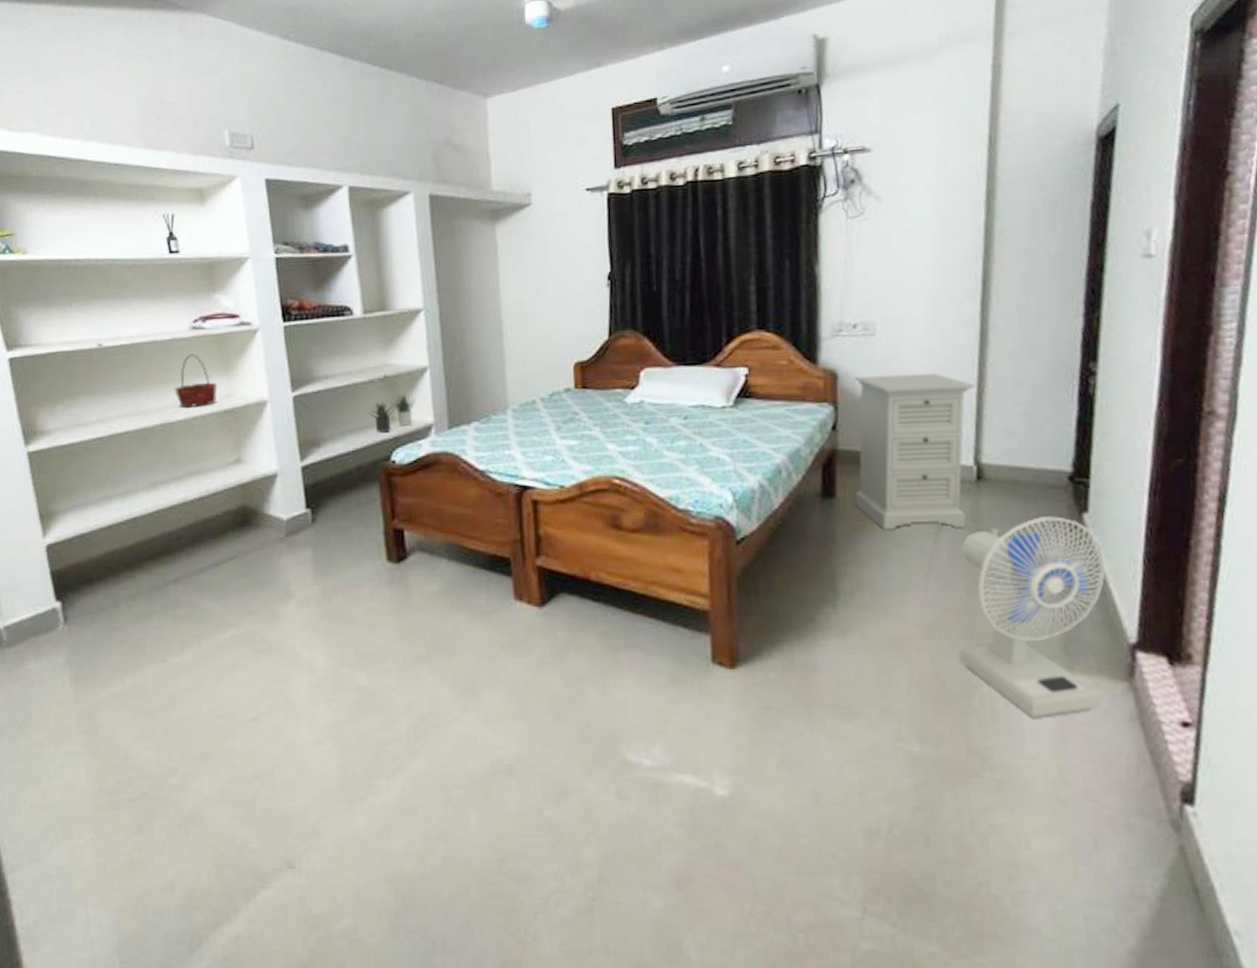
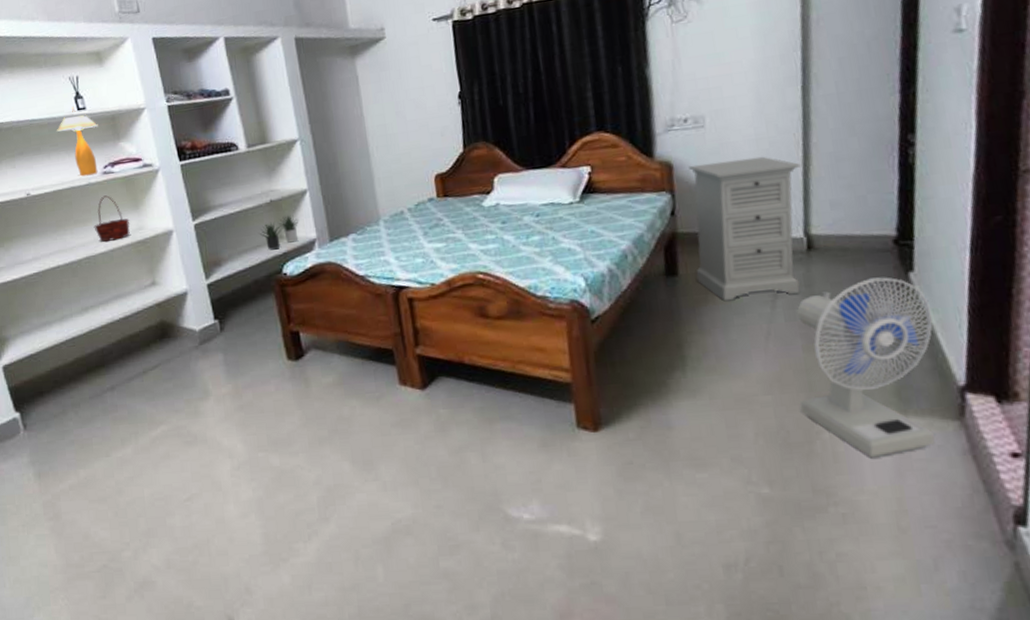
table lamp: none [141,248,192,330] -> present [56,106,98,177]

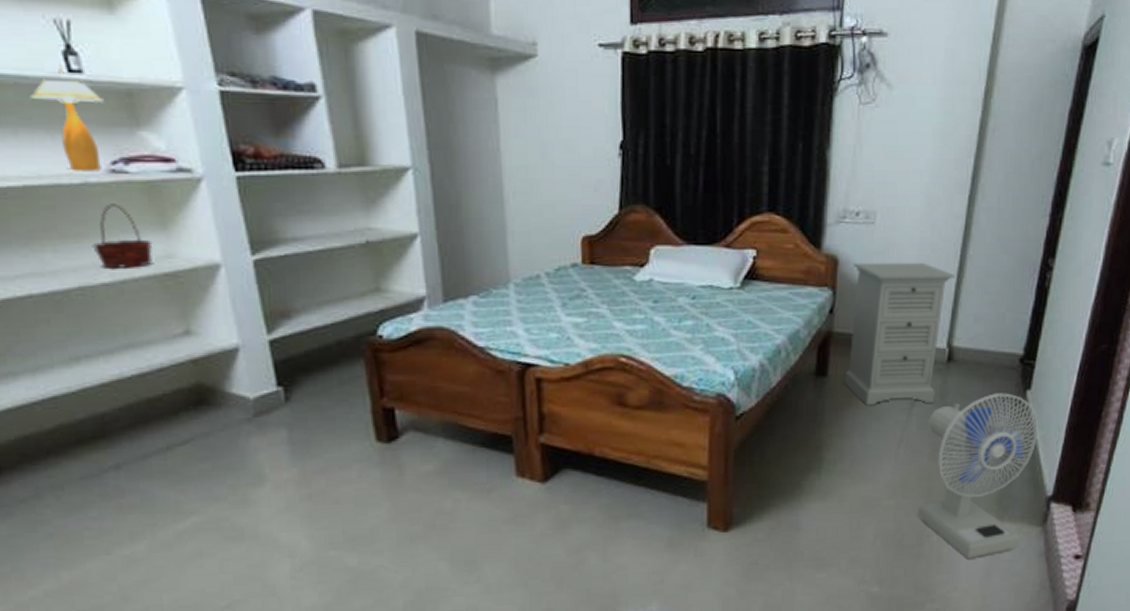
succulent plant: present [259,214,299,250] -> none [348,262,404,305]

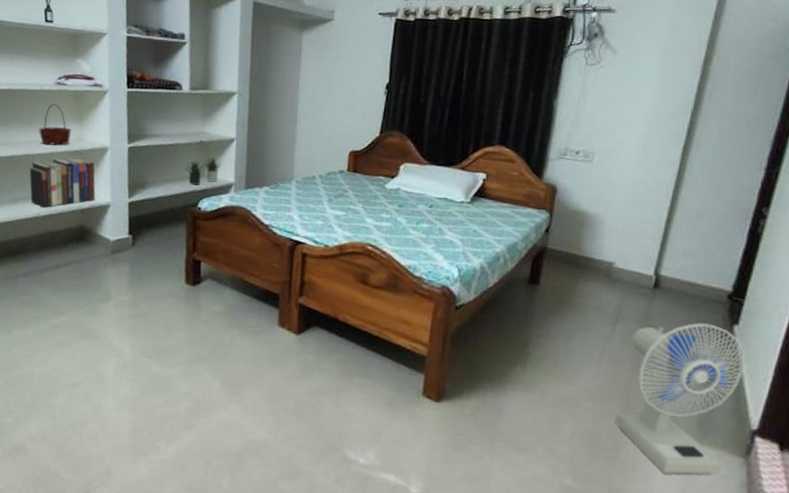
table lamp: present [29,65,104,172] -> none [22,17,61,83]
books: none [89,283,214,364] -> present [29,158,96,208]
succulent plant: none [348,262,404,305] -> present [184,156,222,185]
nightstand: present [844,262,955,406] -> none [554,192,666,323]

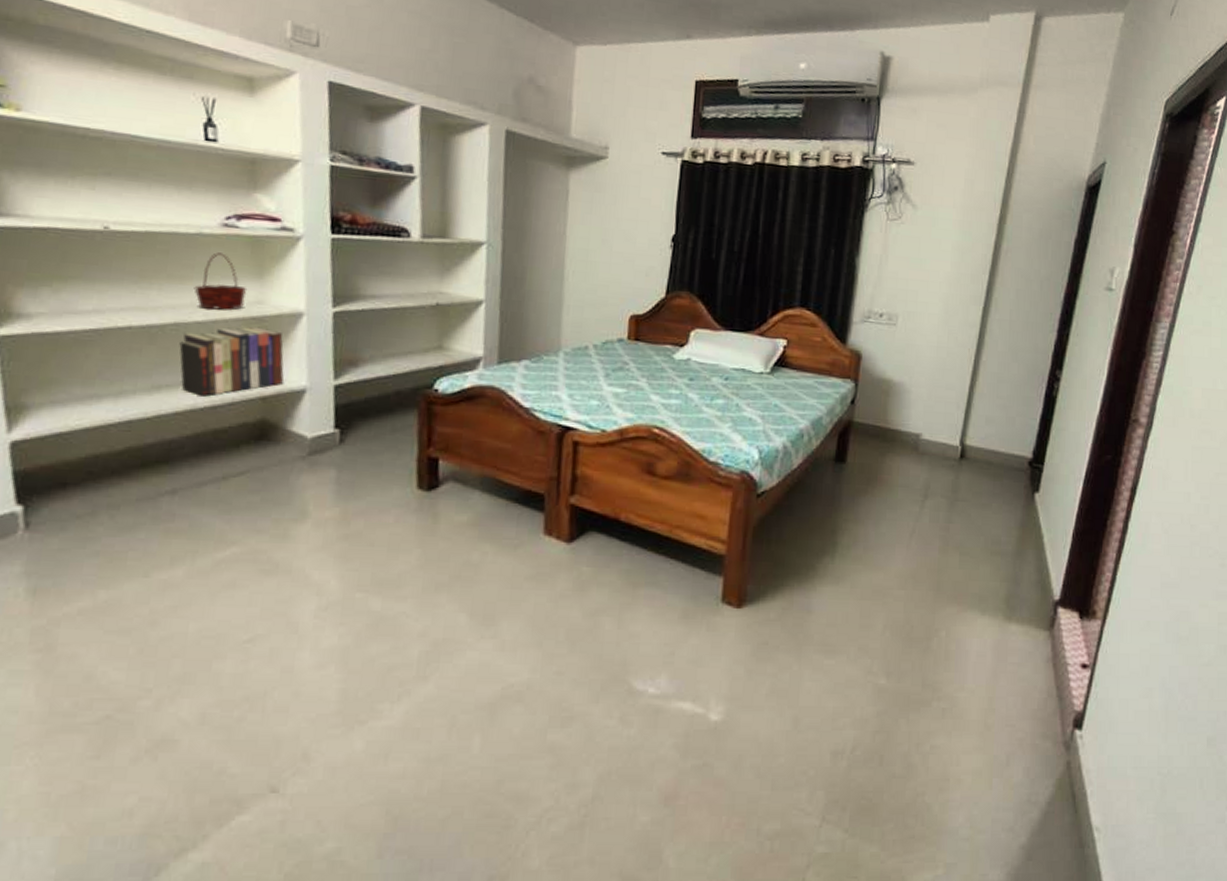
succulent plant: present [184,156,222,185] -> none [414,323,467,361]
electric fan: present [615,323,745,475] -> none [926,493,1045,659]

